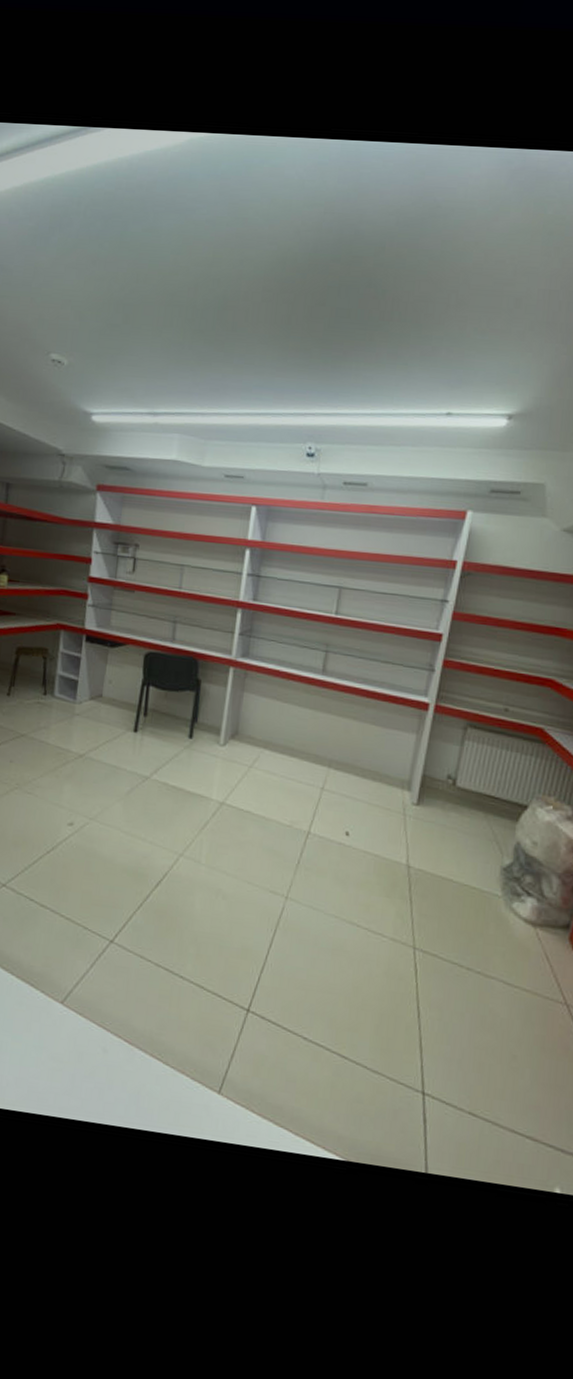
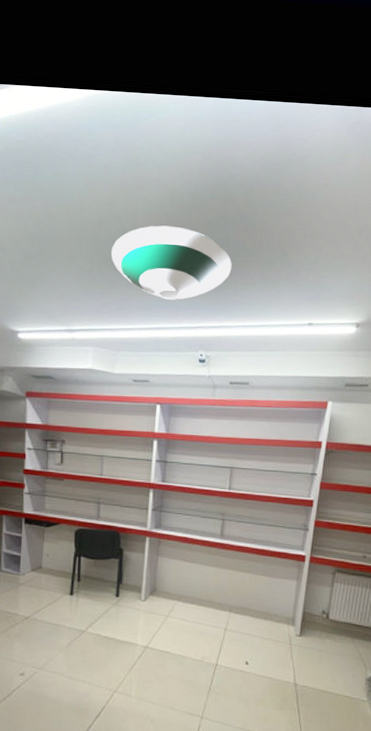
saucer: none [207,291,354,381] -> present [111,225,232,300]

